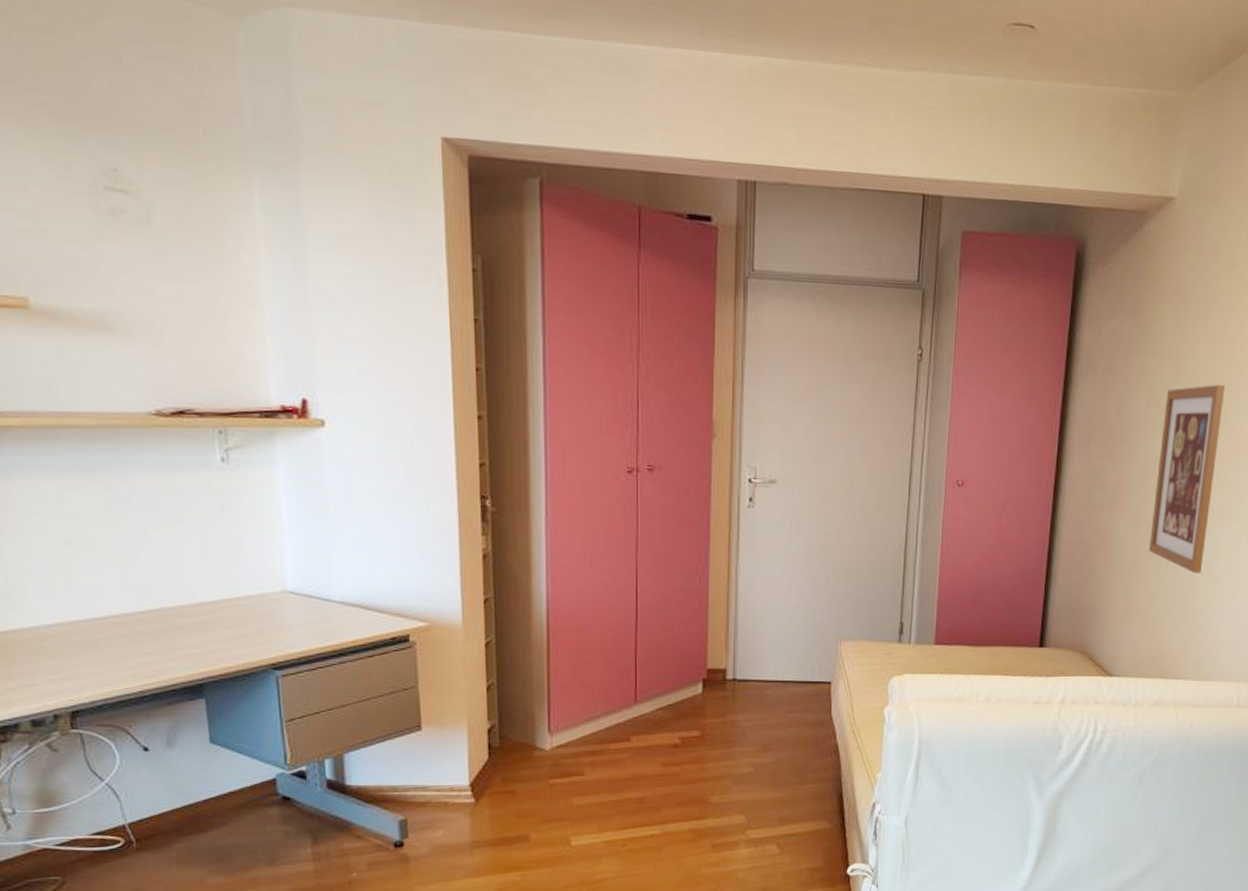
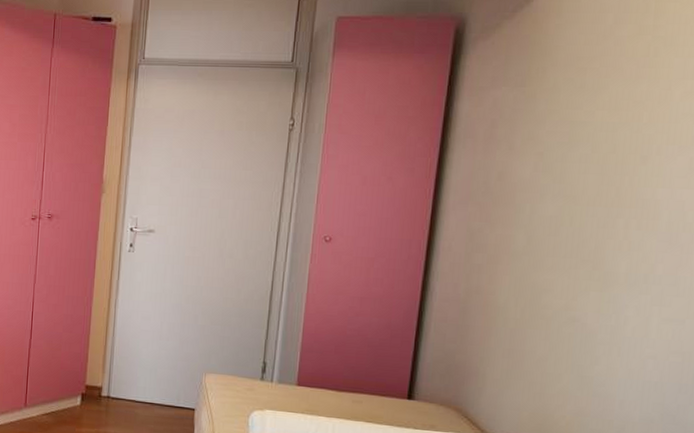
wall art: present [1149,384,1226,574] -> none [536,150,631,342]

